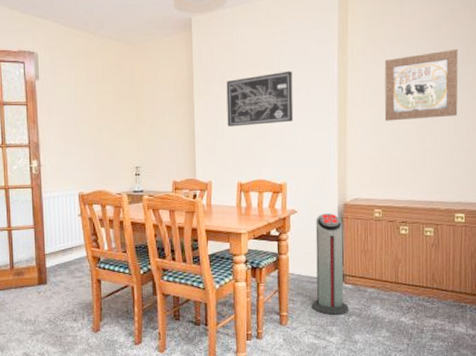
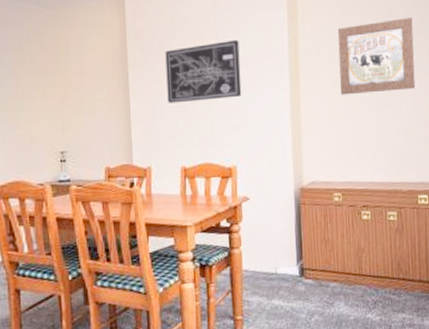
air purifier: present [311,213,348,315] -> none [269,199,310,316]

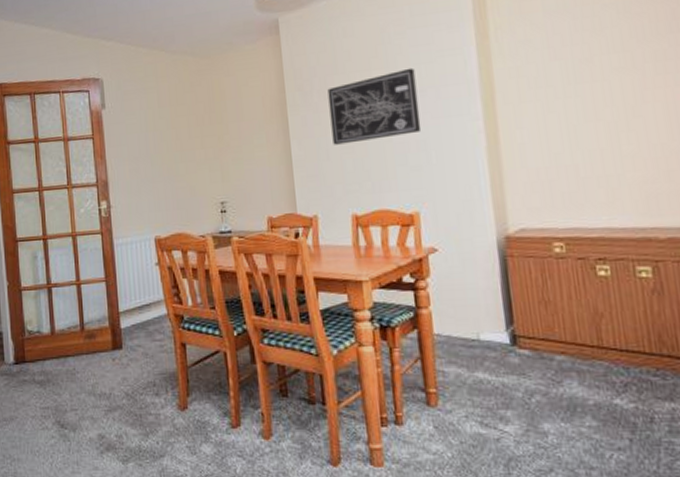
wall art: present [337,17,416,95] -> none [545,13,669,121]

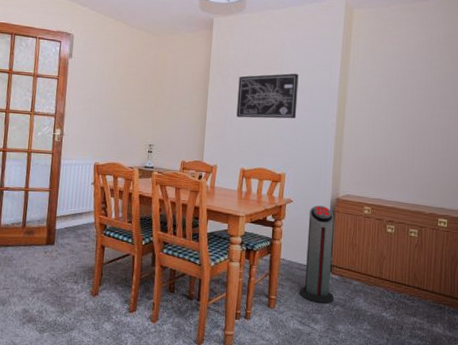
air purifier: none [465,250,529,393] -> present [299,205,334,304]

